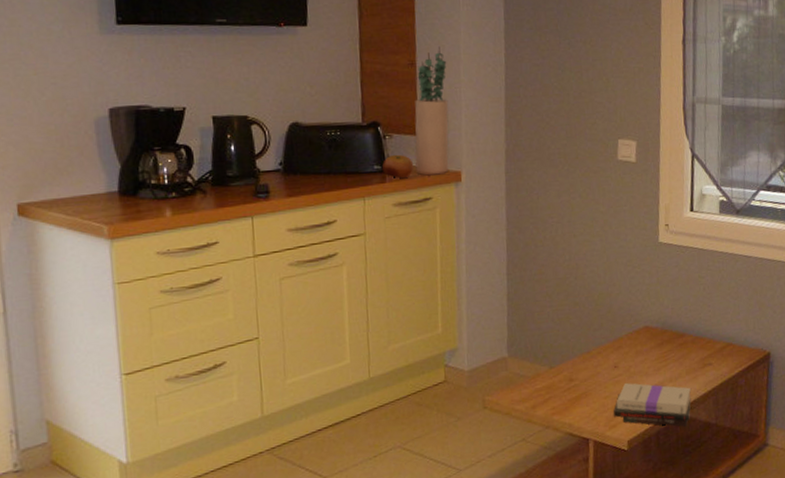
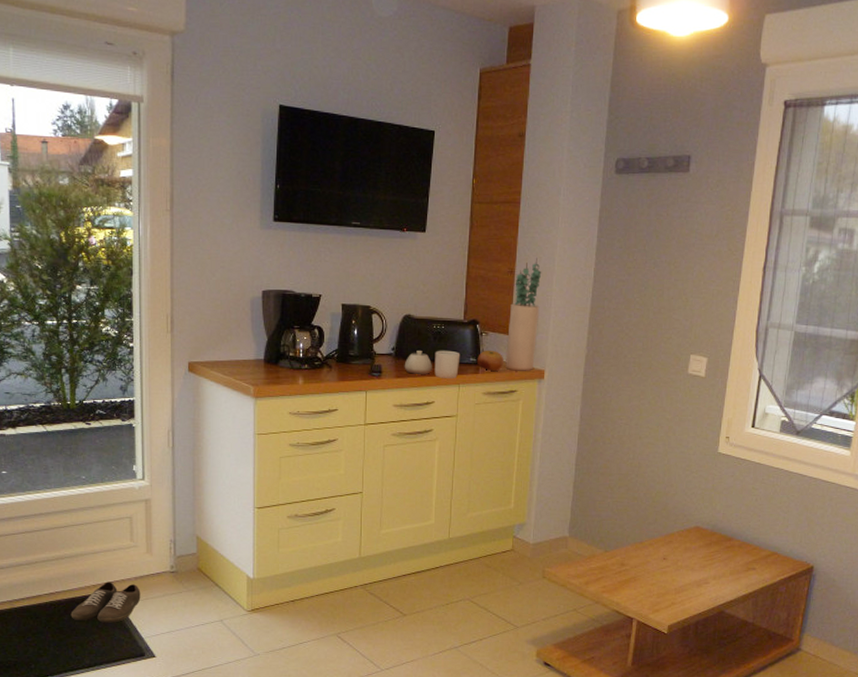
sugar bowl: none [296,162,331,191] -> present [404,350,433,374]
mug: none [331,159,363,193] -> present [434,350,460,380]
books: present [613,382,692,427] -> none [657,574,733,621]

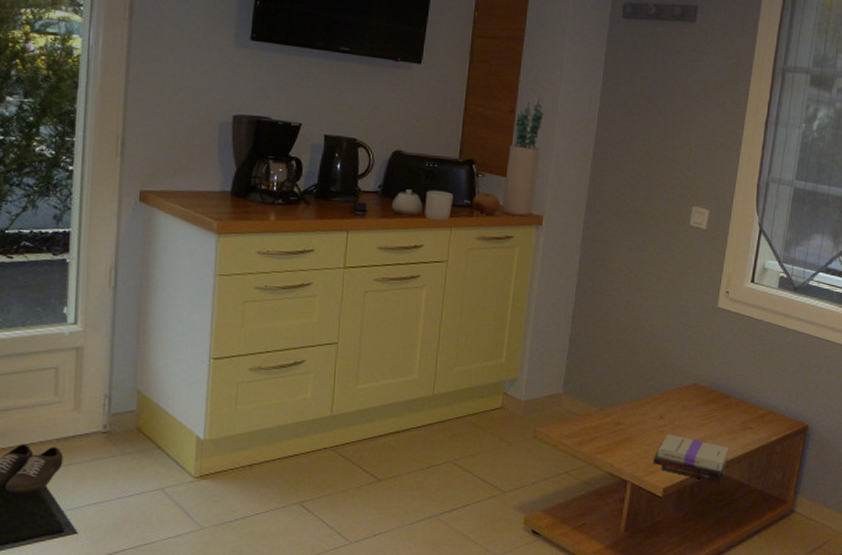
books: none [657,574,733,621] -> present [653,433,730,483]

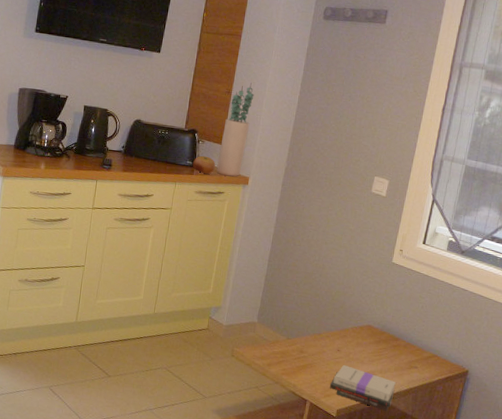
sugar bowl: present [391,188,424,216] -> none [130,150,155,171]
mug: present [424,190,454,222] -> none [156,151,179,178]

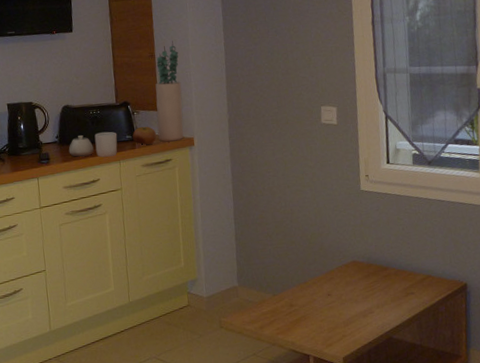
sugar bowl: none [130,150,155,171] -> present [68,134,95,157]
mug: none [156,151,179,178] -> present [94,131,118,158]
books: present [329,364,397,411] -> none [328,308,398,347]

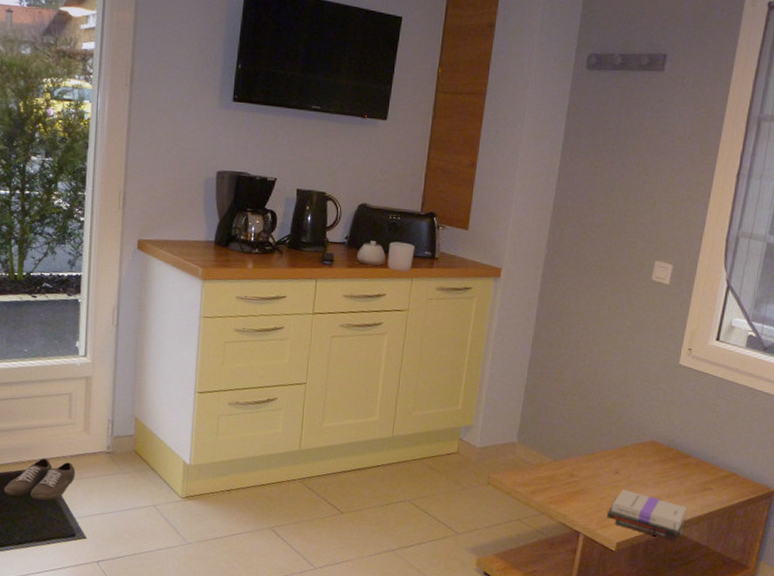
fruit: present [132,126,157,145] -> none [431,244,460,267]
vase: present [155,41,184,142] -> none [461,152,505,269]
books: none [328,308,398,347] -> present [606,489,688,542]

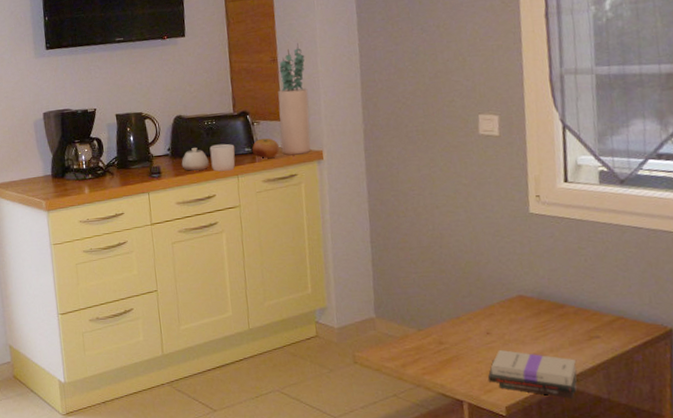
fruit: none [431,244,460,267] -> present [251,138,280,159]
vase: none [461,152,505,269] -> present [278,43,311,156]

